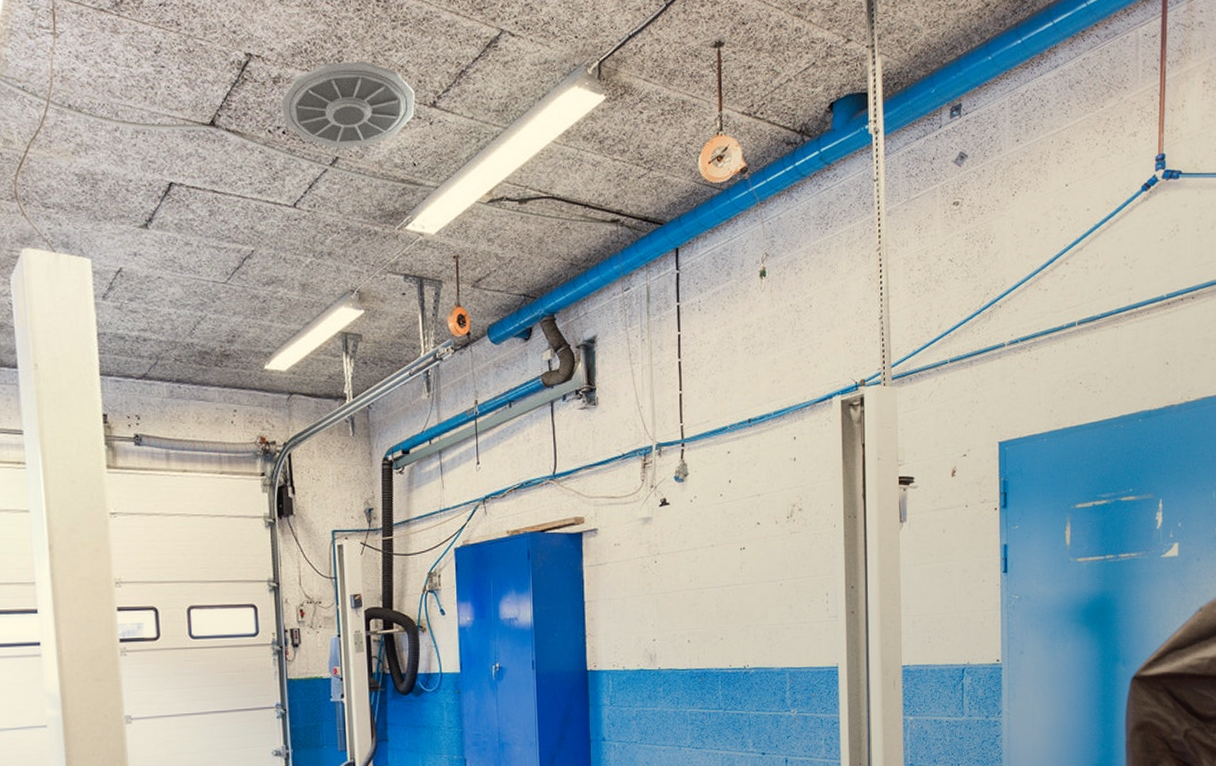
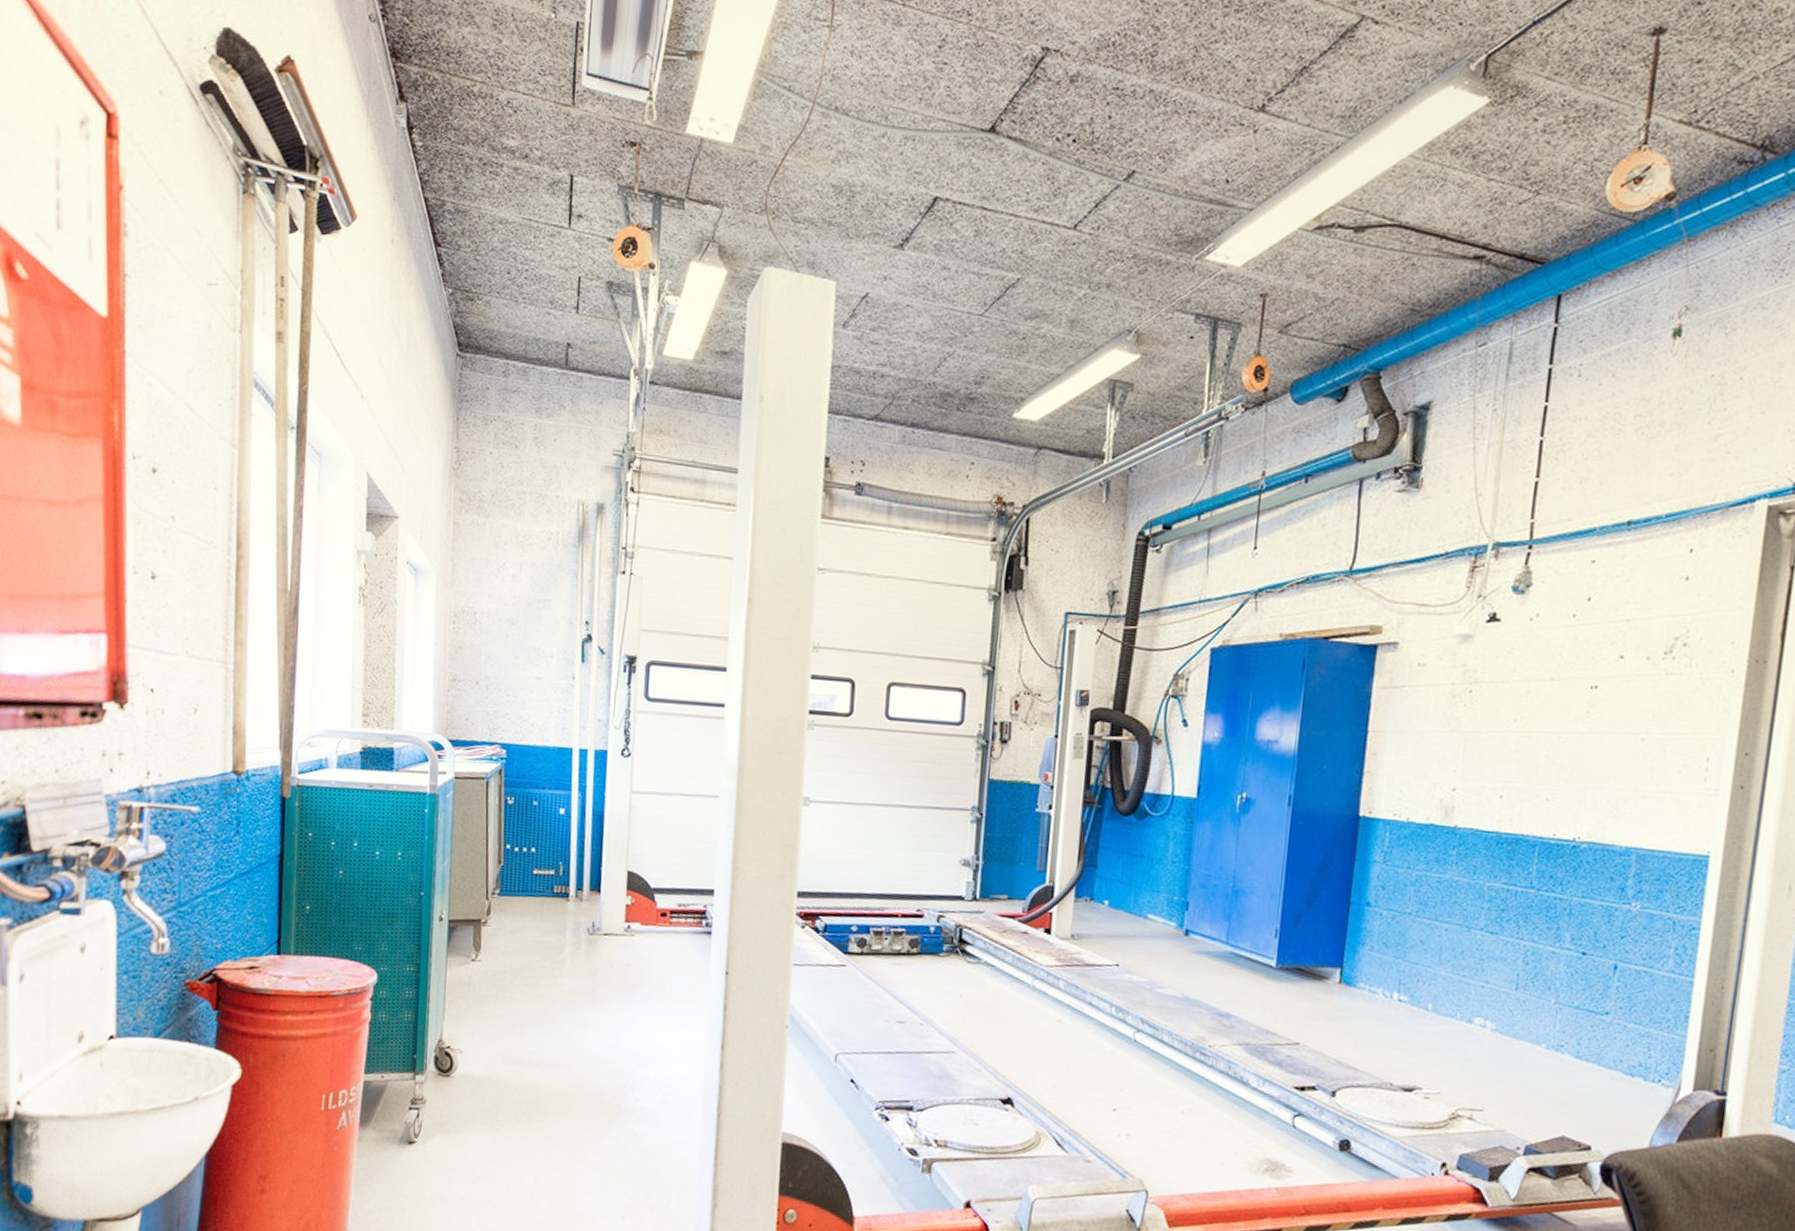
ceiling vent: present [280,61,416,149] -> none [1074,56,1241,161]

